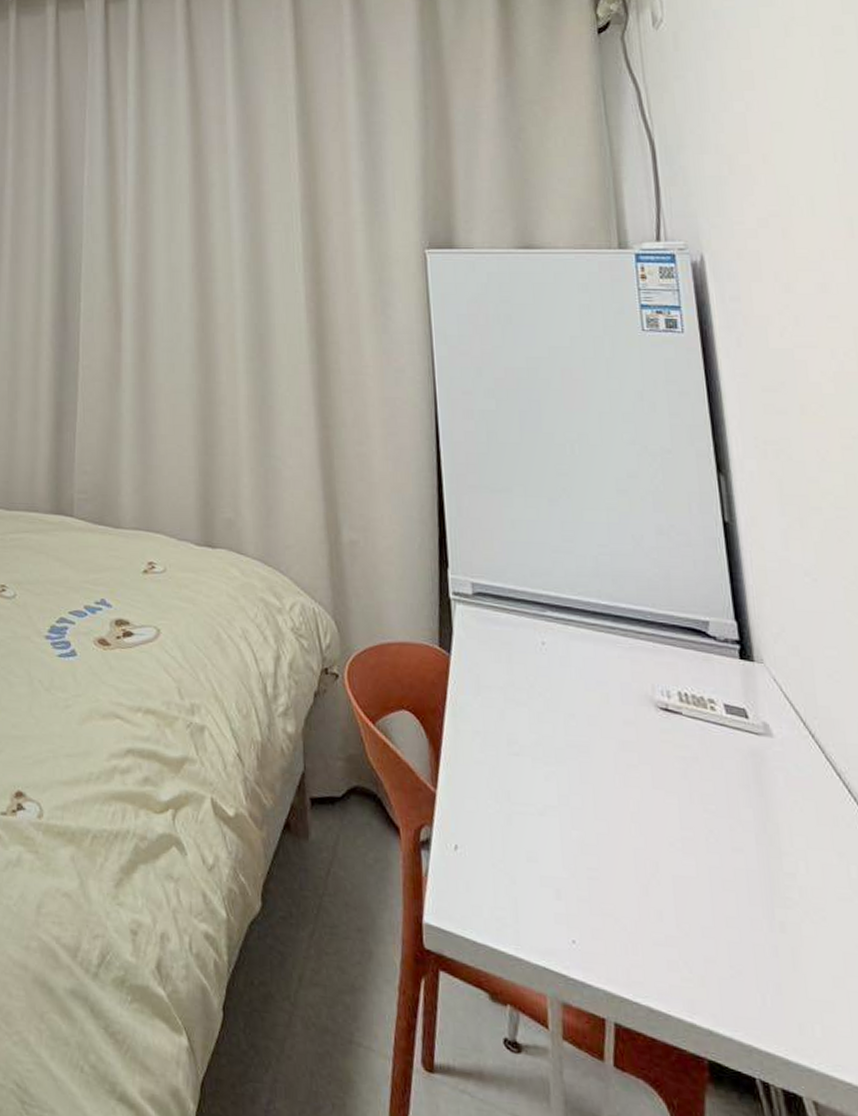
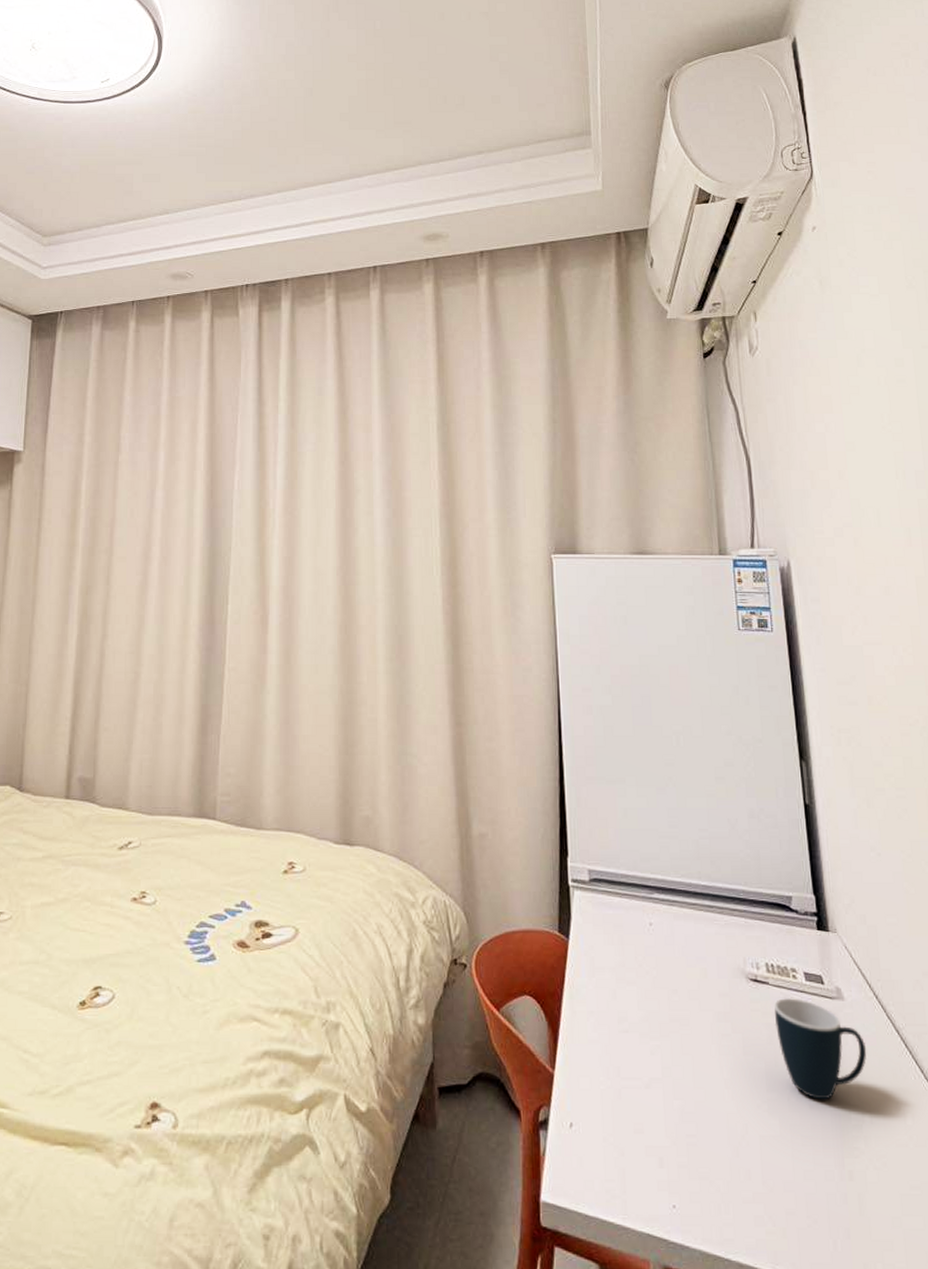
mug: none [687,730,802,844] -> present [773,998,867,1100]

